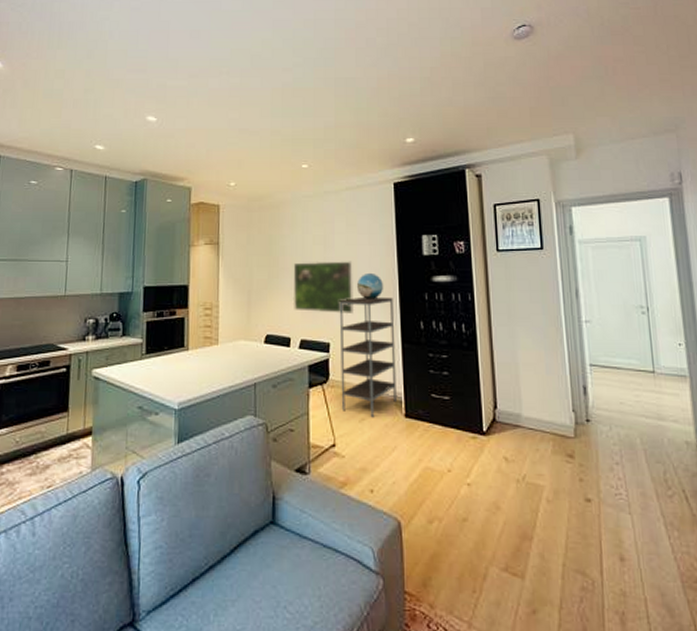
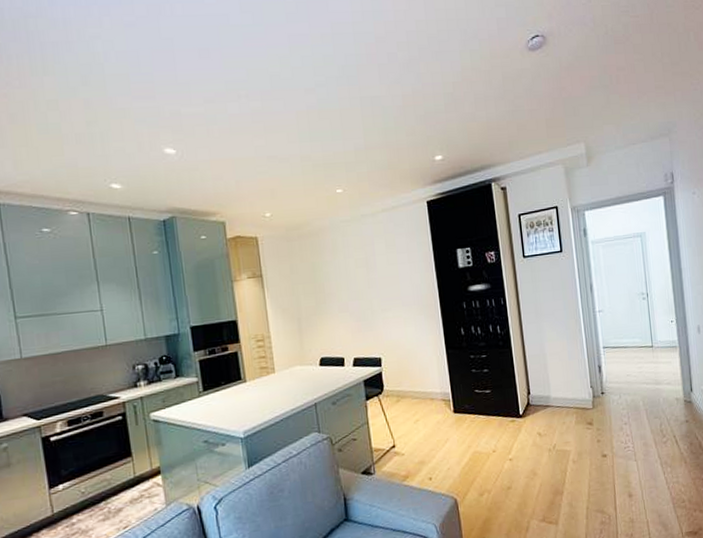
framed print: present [293,261,355,315] -> none [338,280,401,332]
shelving unit: present [339,296,396,418] -> none [386,309,445,418]
decorative globe: present [356,272,384,299] -> none [400,288,426,314]

